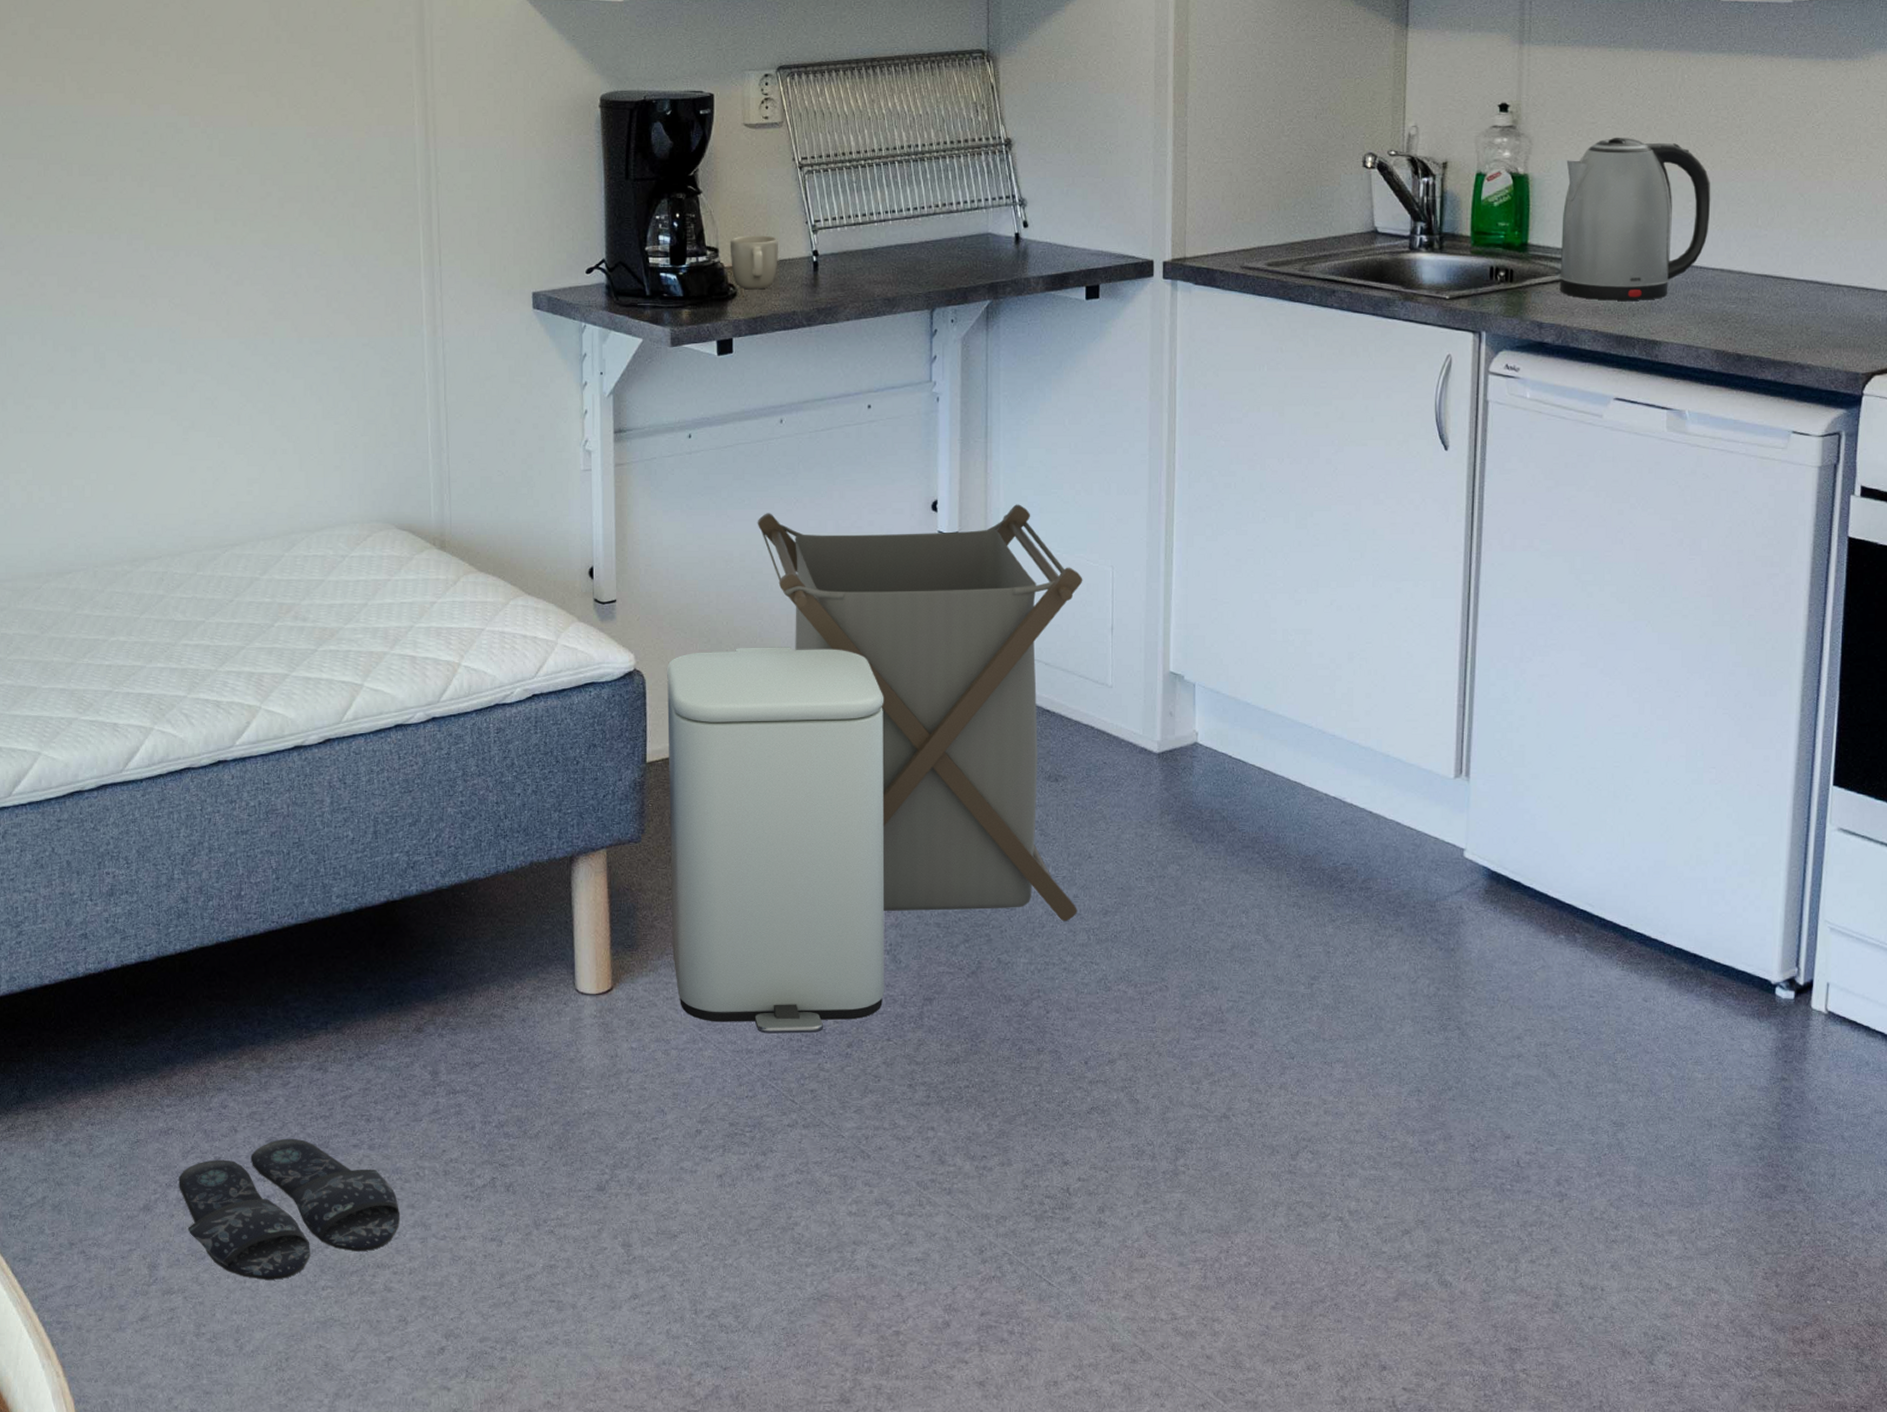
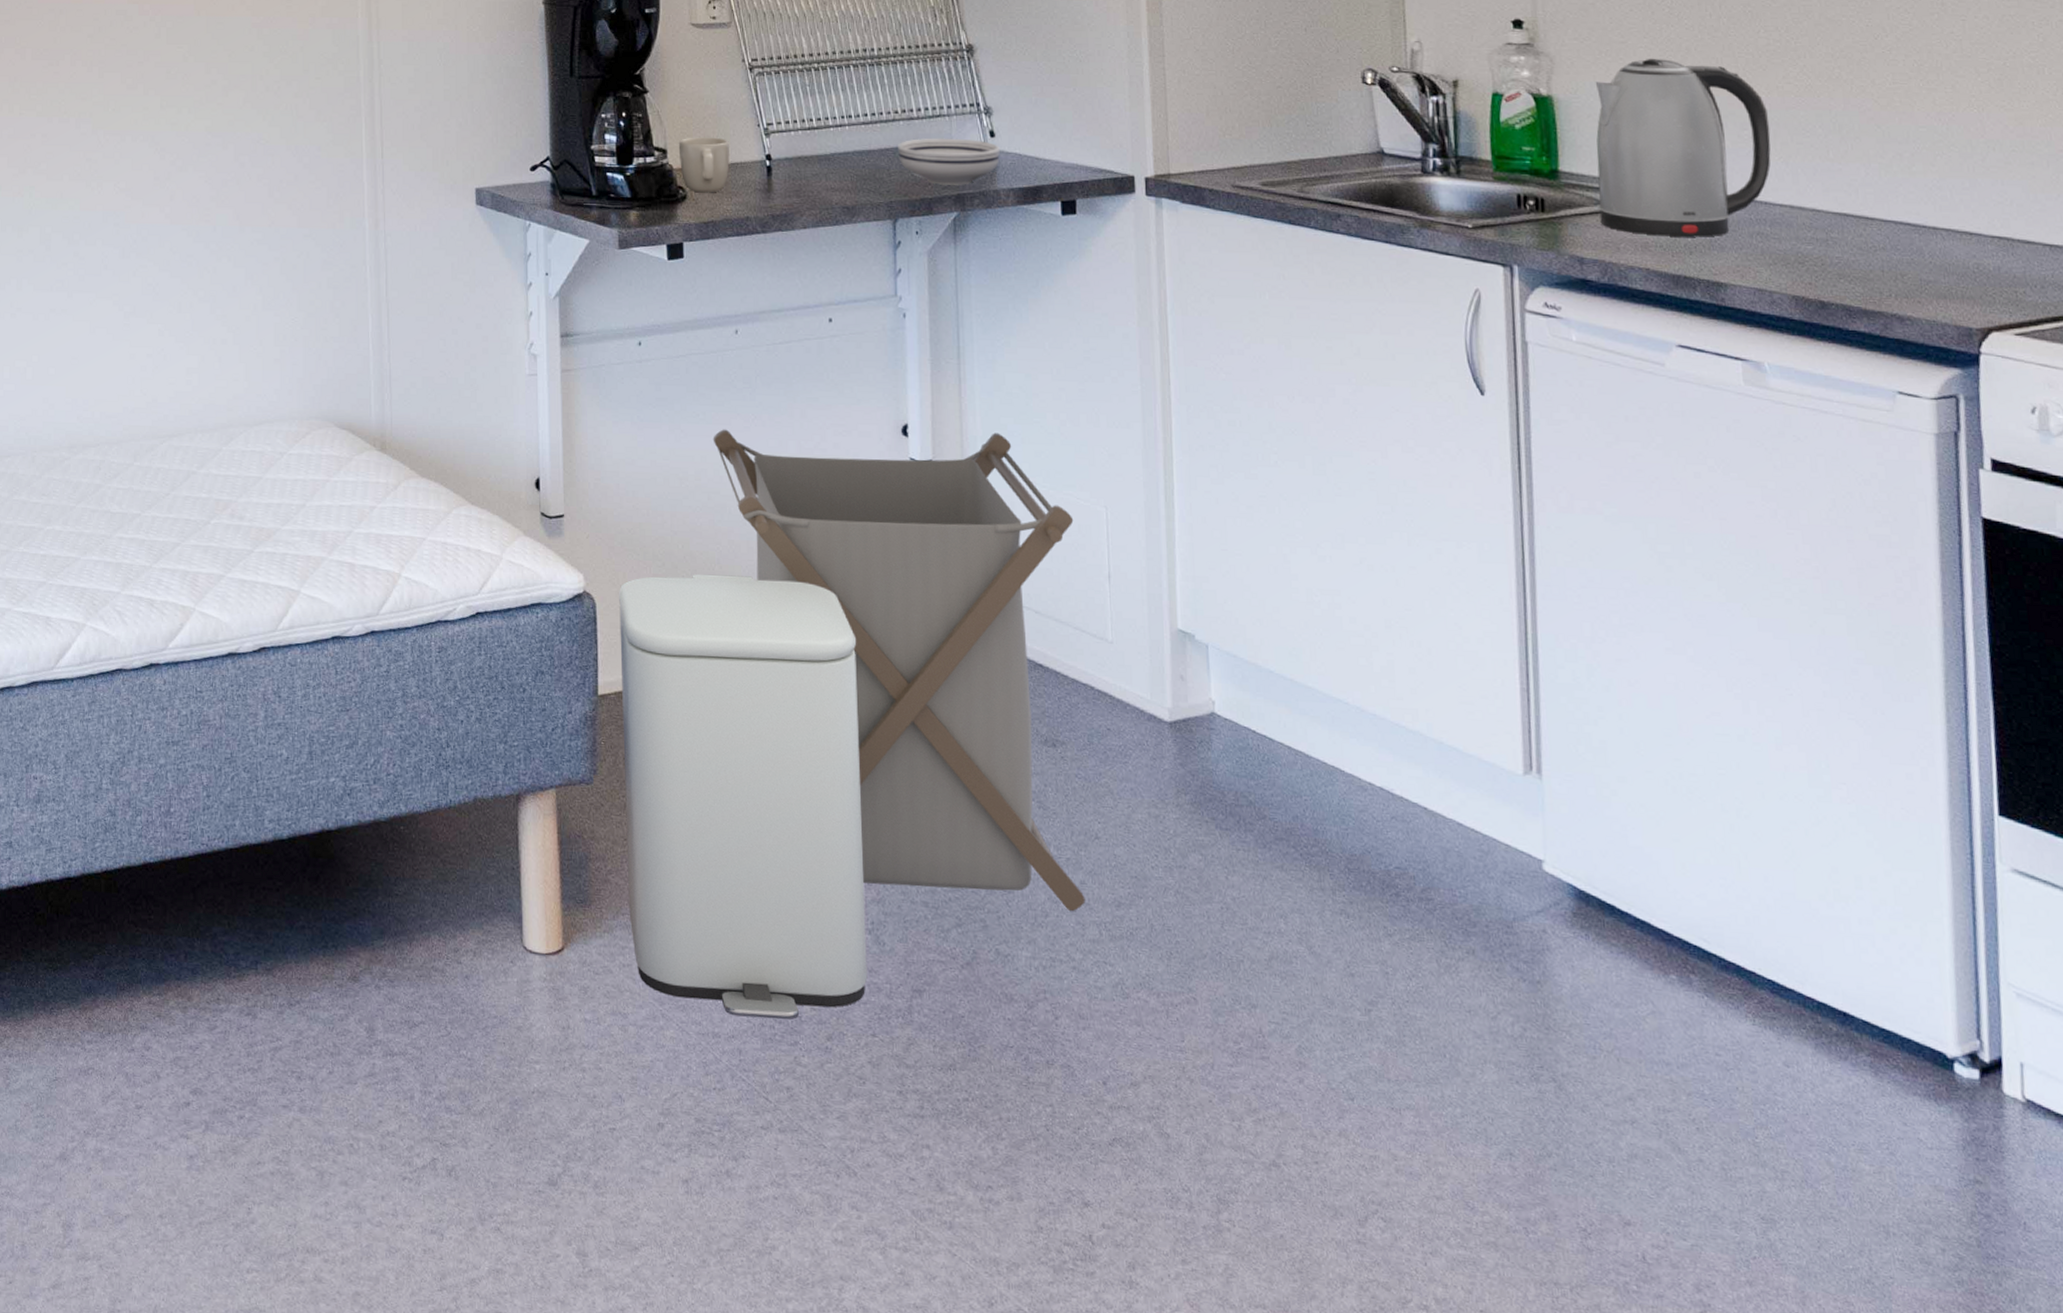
slippers: present [178,1138,401,1280] -> none [97,1091,333,1256]
bowl: none [936,229,1033,275] -> present [897,138,1001,185]

